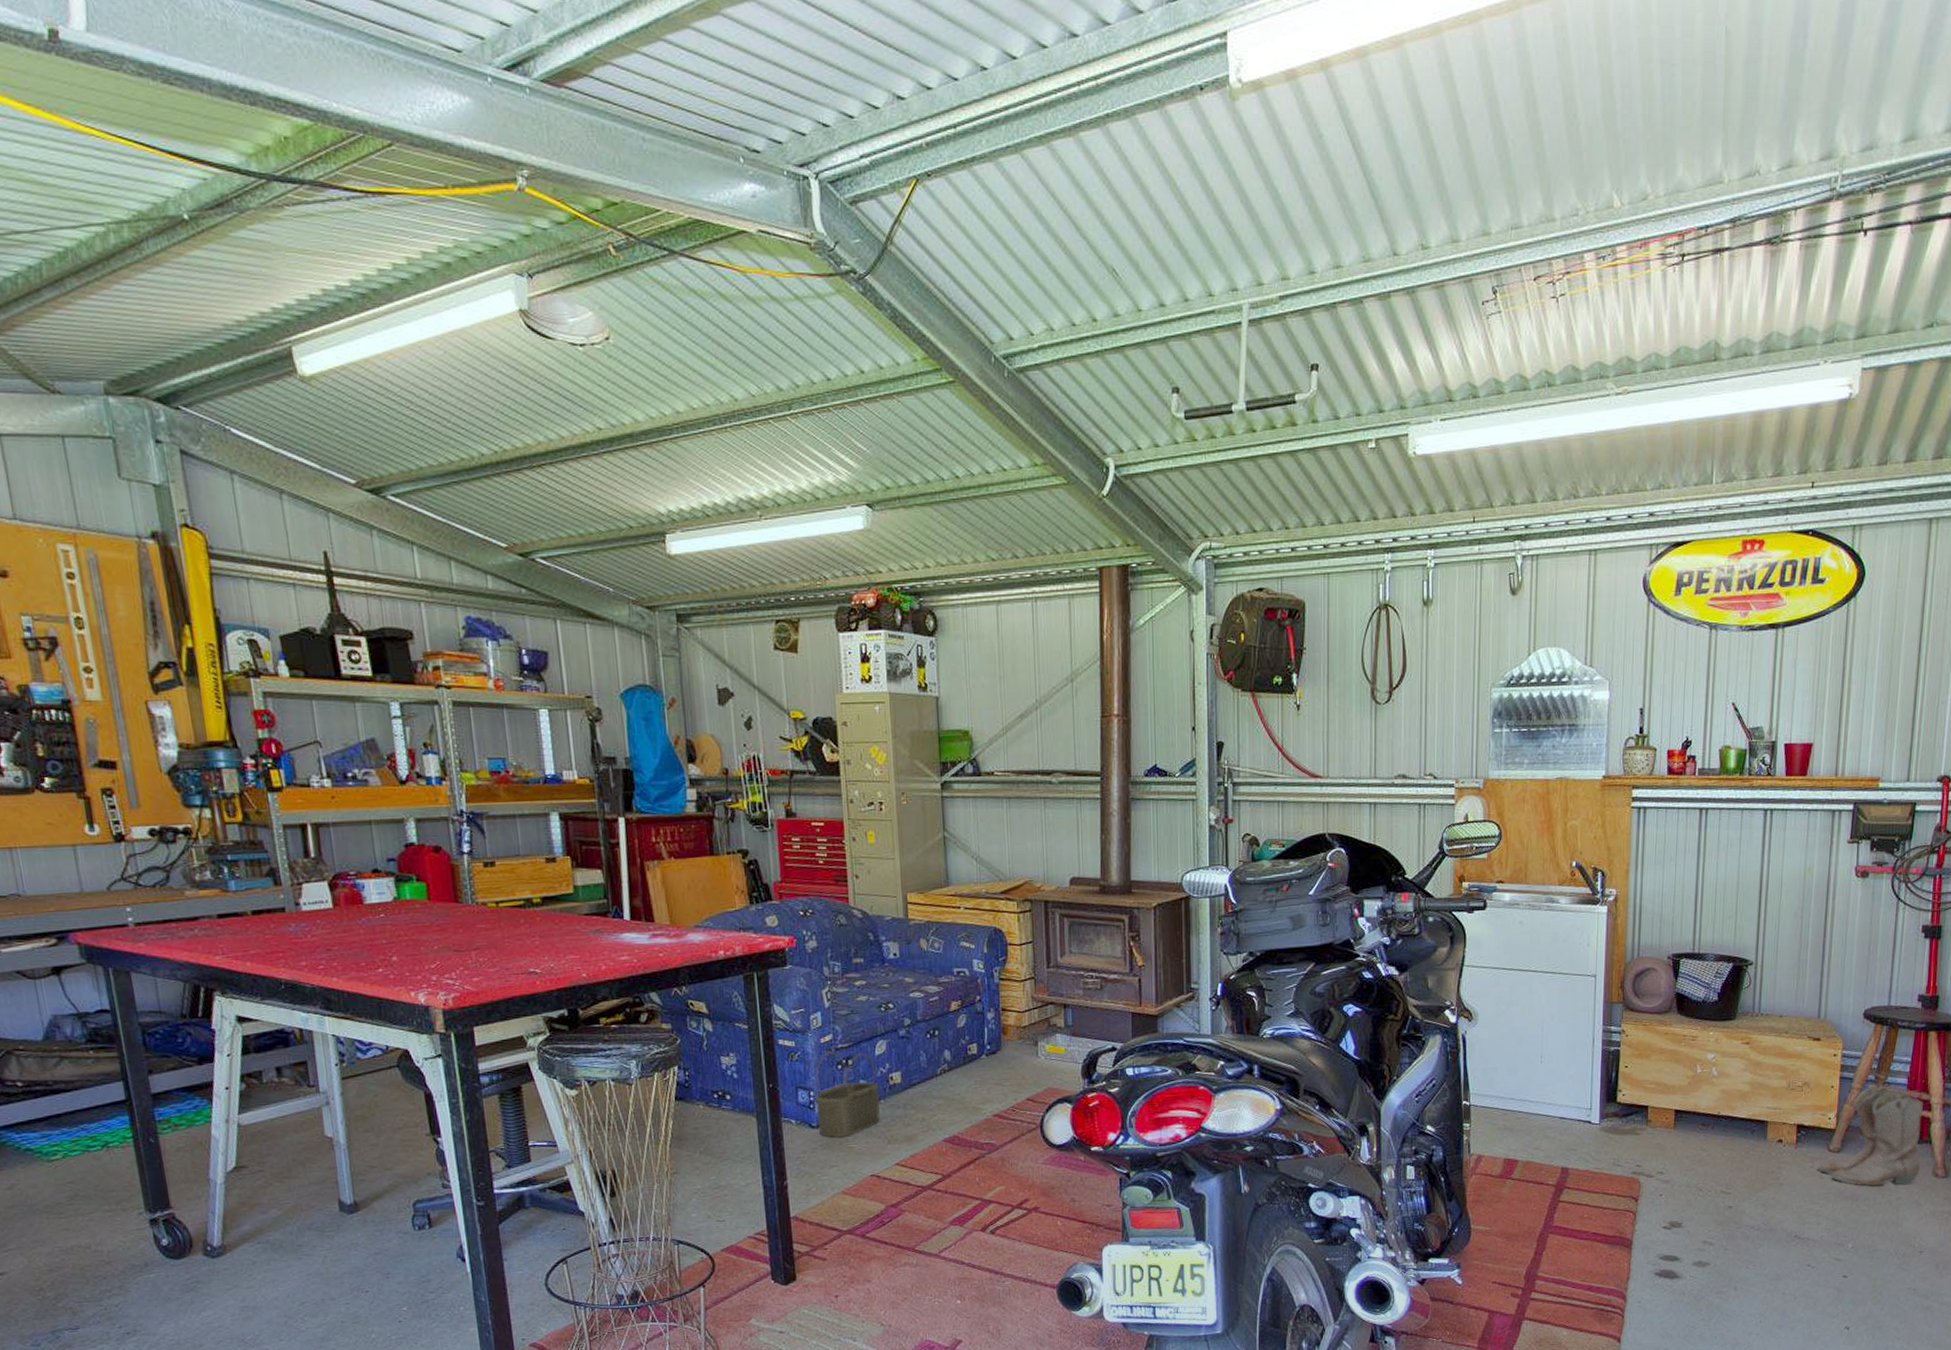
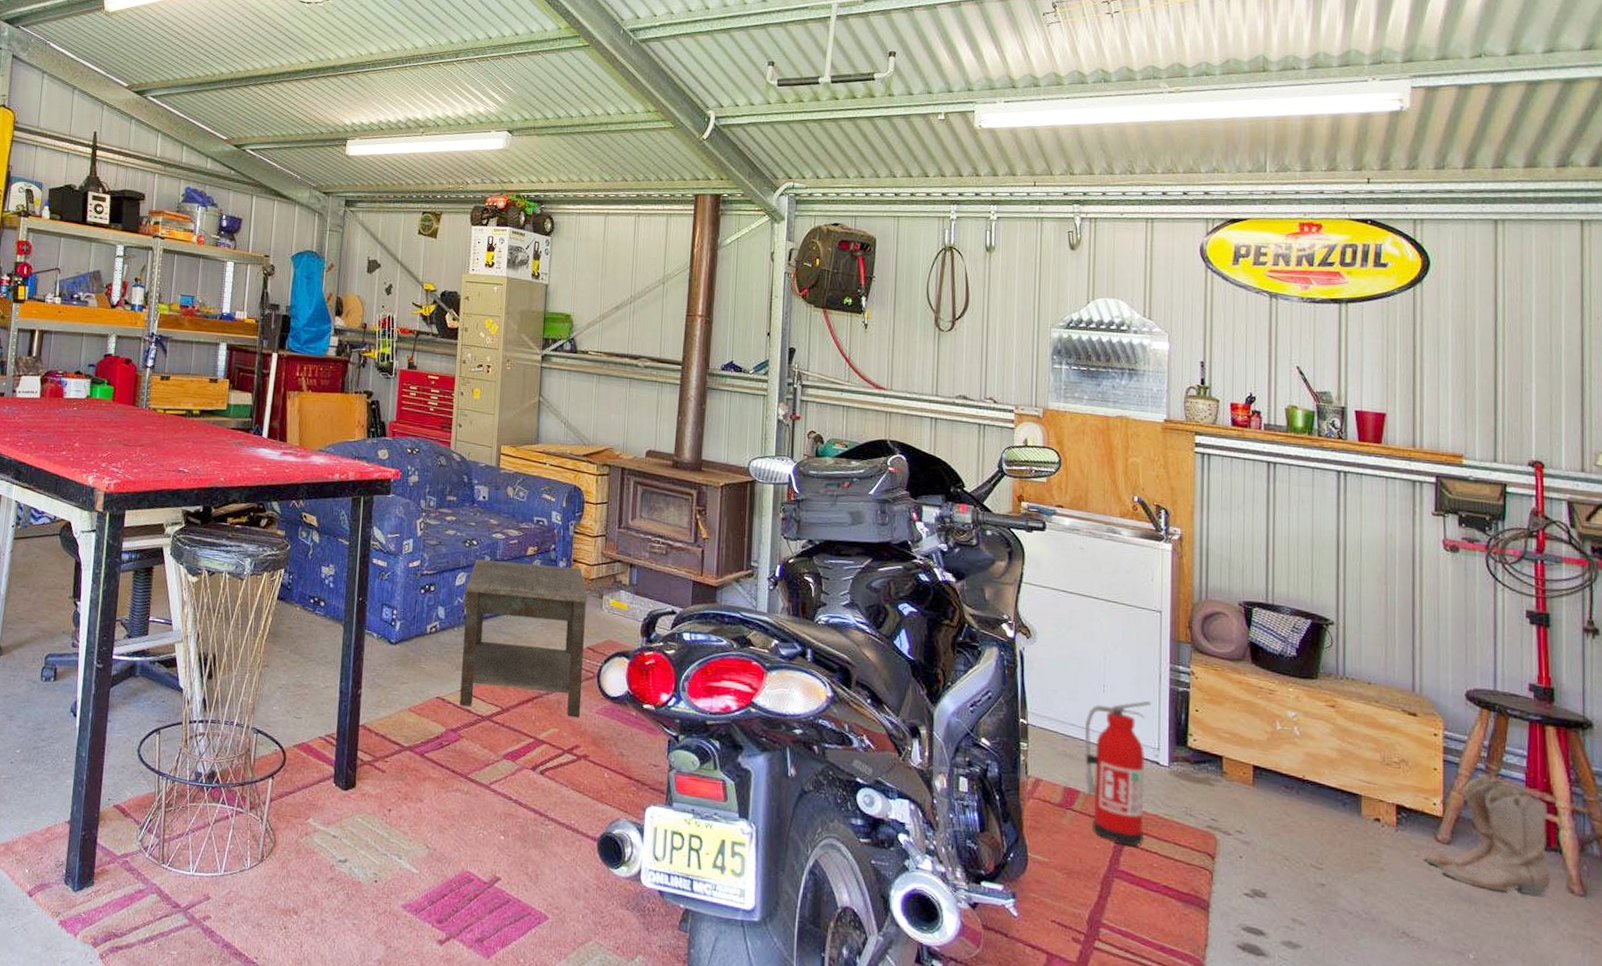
wicker basket: present [814,1051,880,1138] -> none [396,576,455,658]
side table: none [886,1017,1027,1179] -> present [459,559,588,718]
fire extinguisher: none [1522,1064,1585,1203] -> present [1084,700,1152,847]

